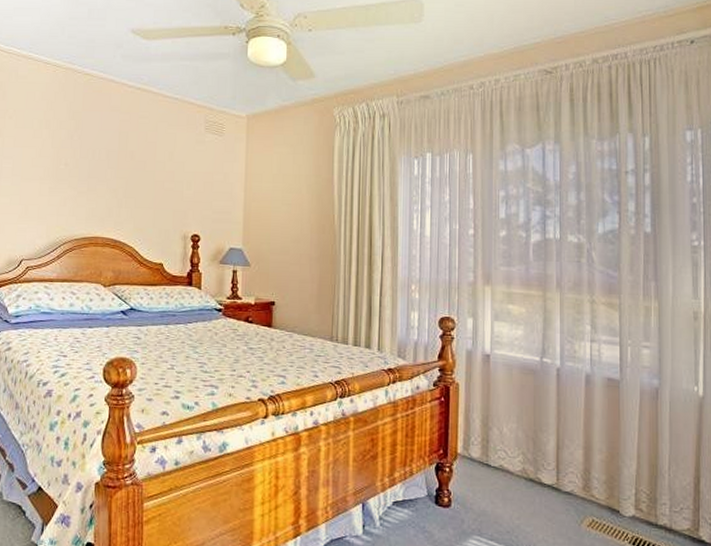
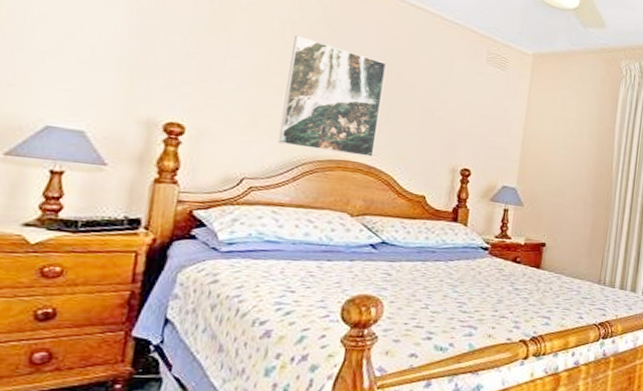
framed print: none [44,132,122,231] -> present [277,35,387,157]

